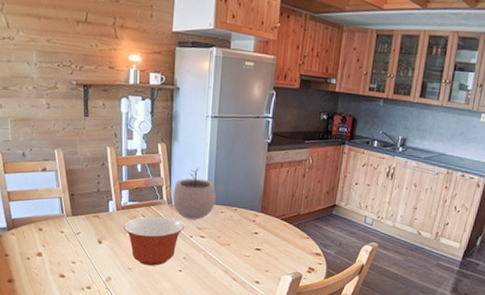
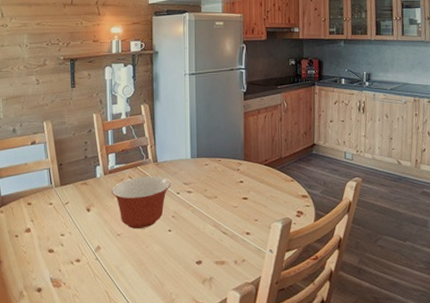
plant pot: present [172,167,216,220] -> none [158,123,199,175]

